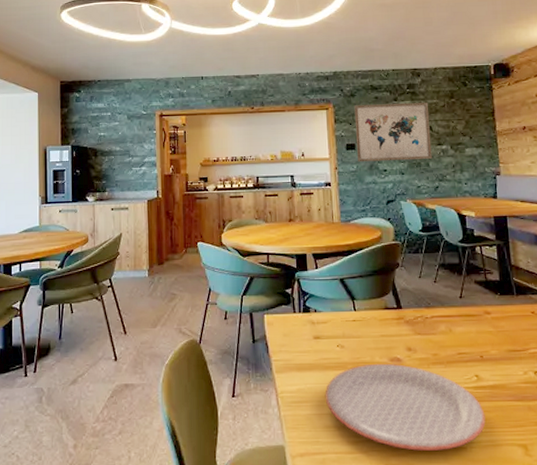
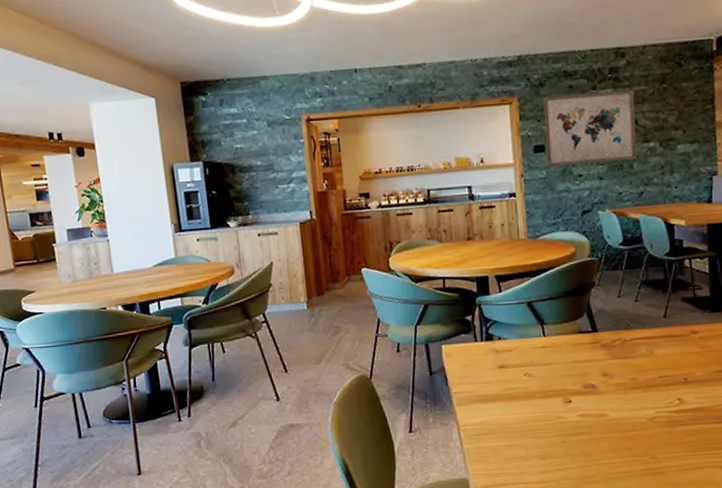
plate: present [325,363,486,451] -> none [511,390,687,477]

